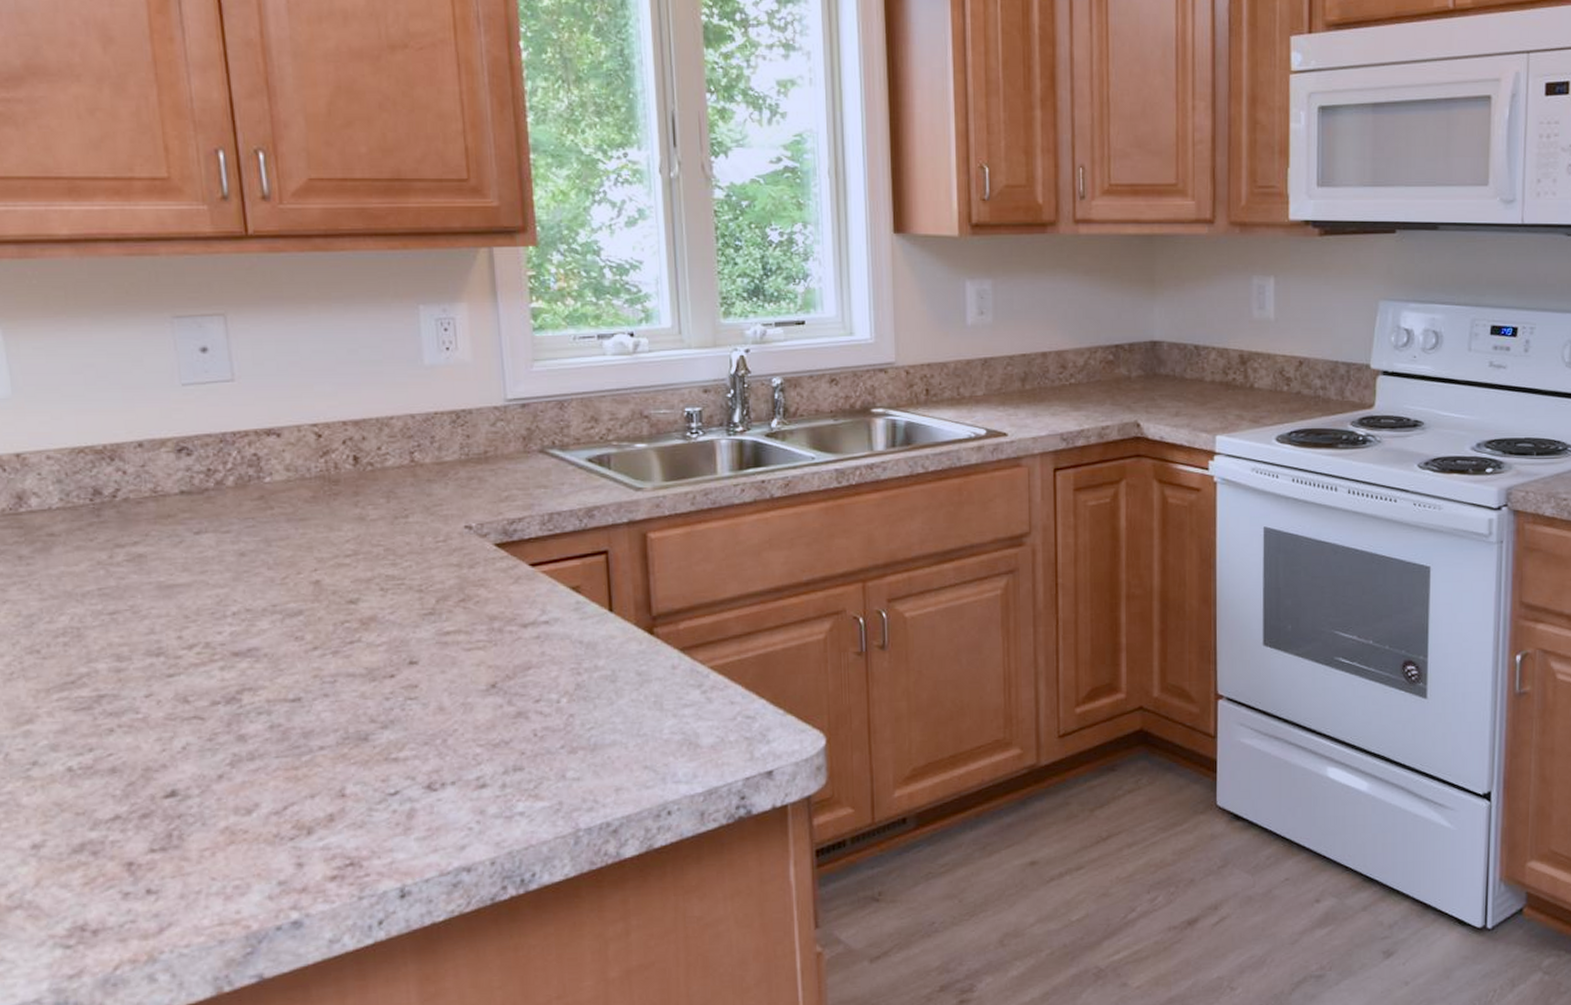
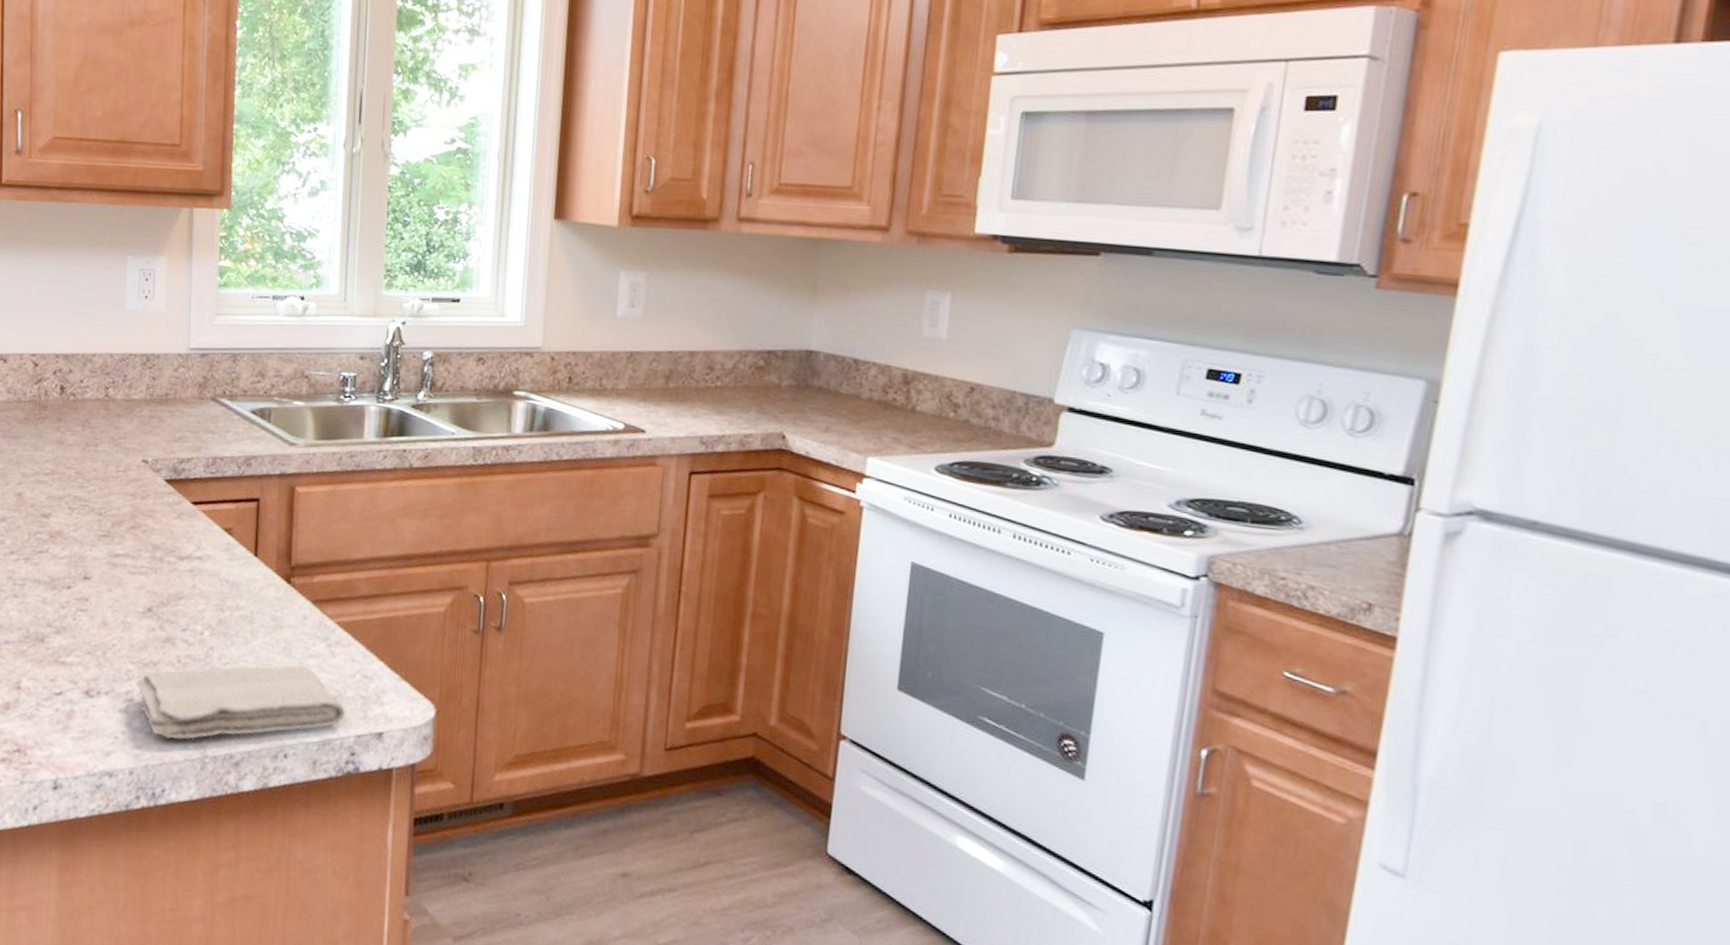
washcloth: none [487,716,731,819] -> present [136,665,346,740]

